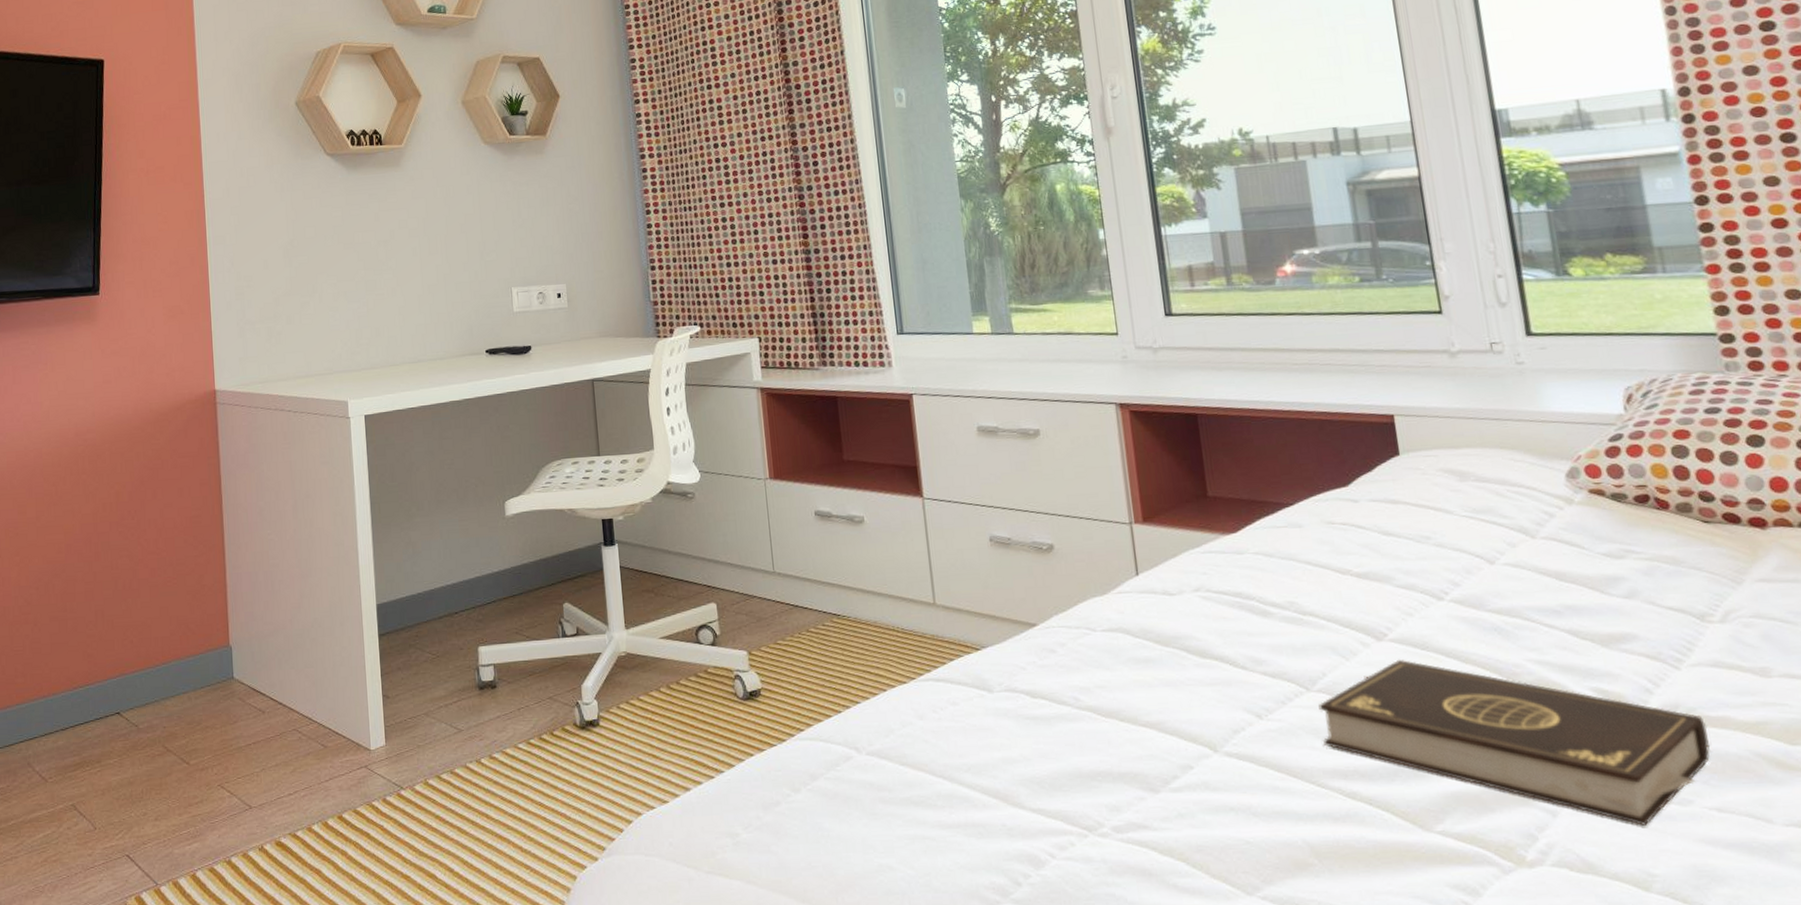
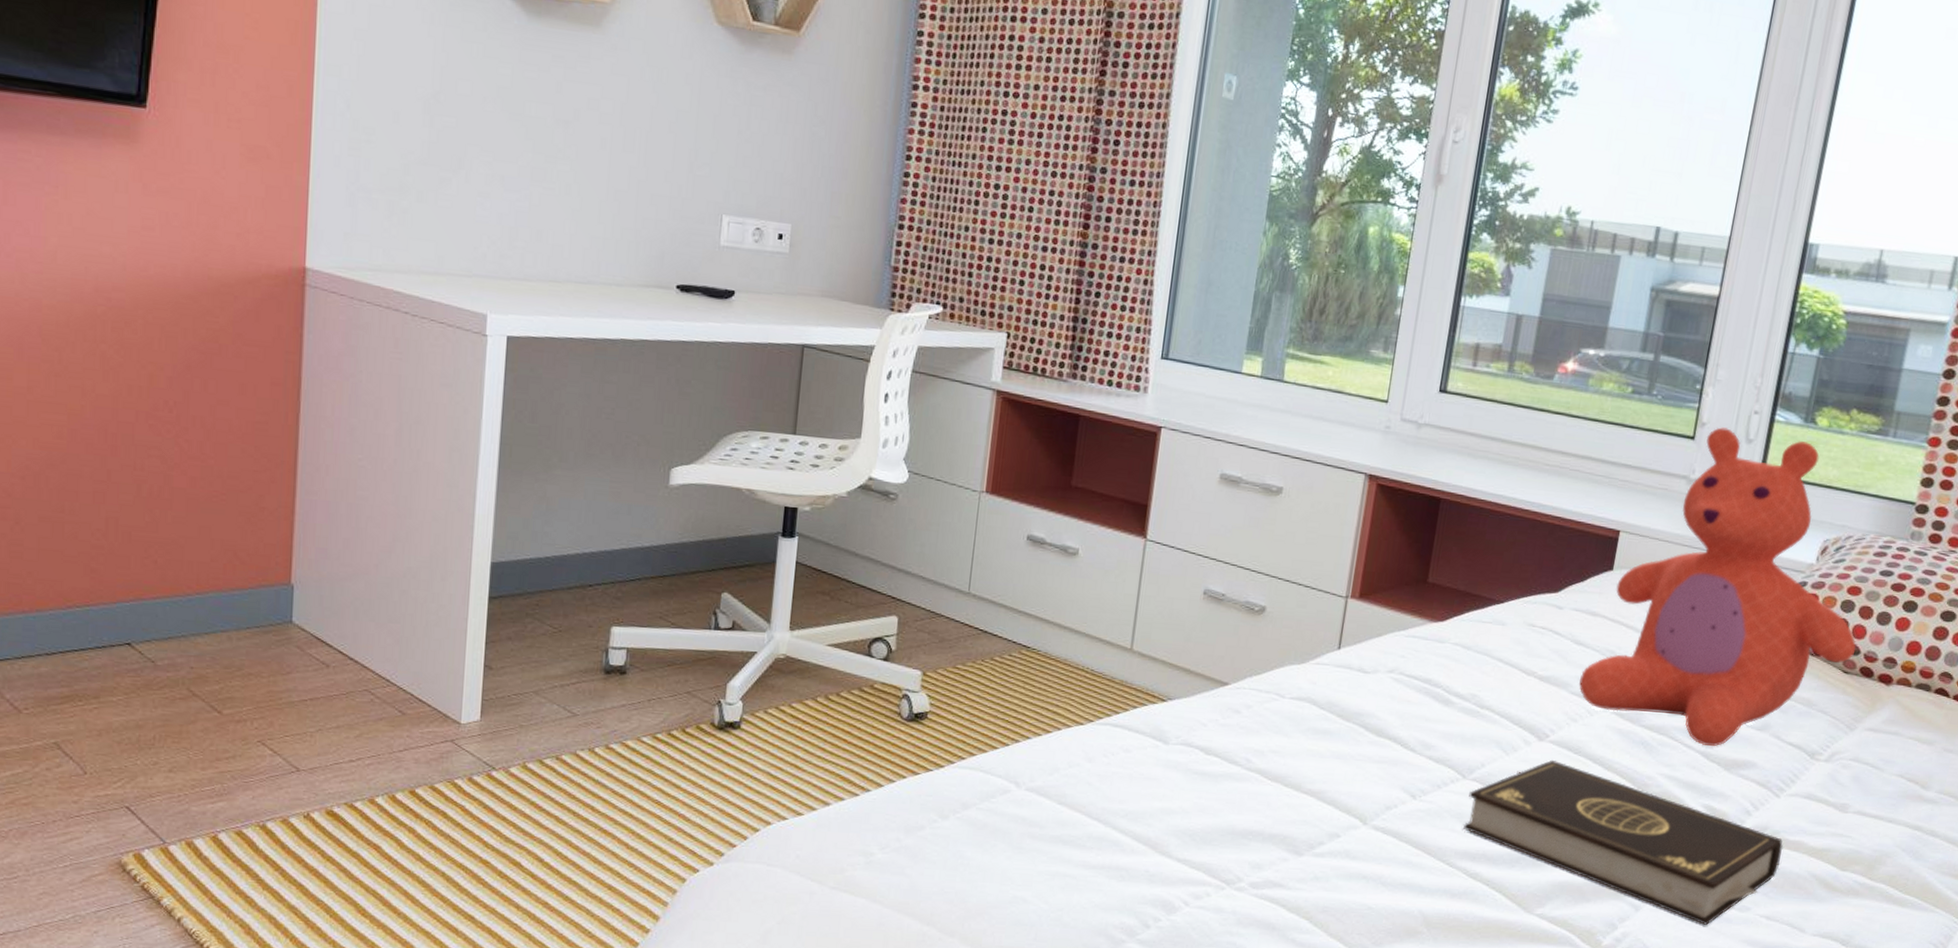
teddy bear: none [1400,294,1709,624] -> present [1578,427,1856,747]

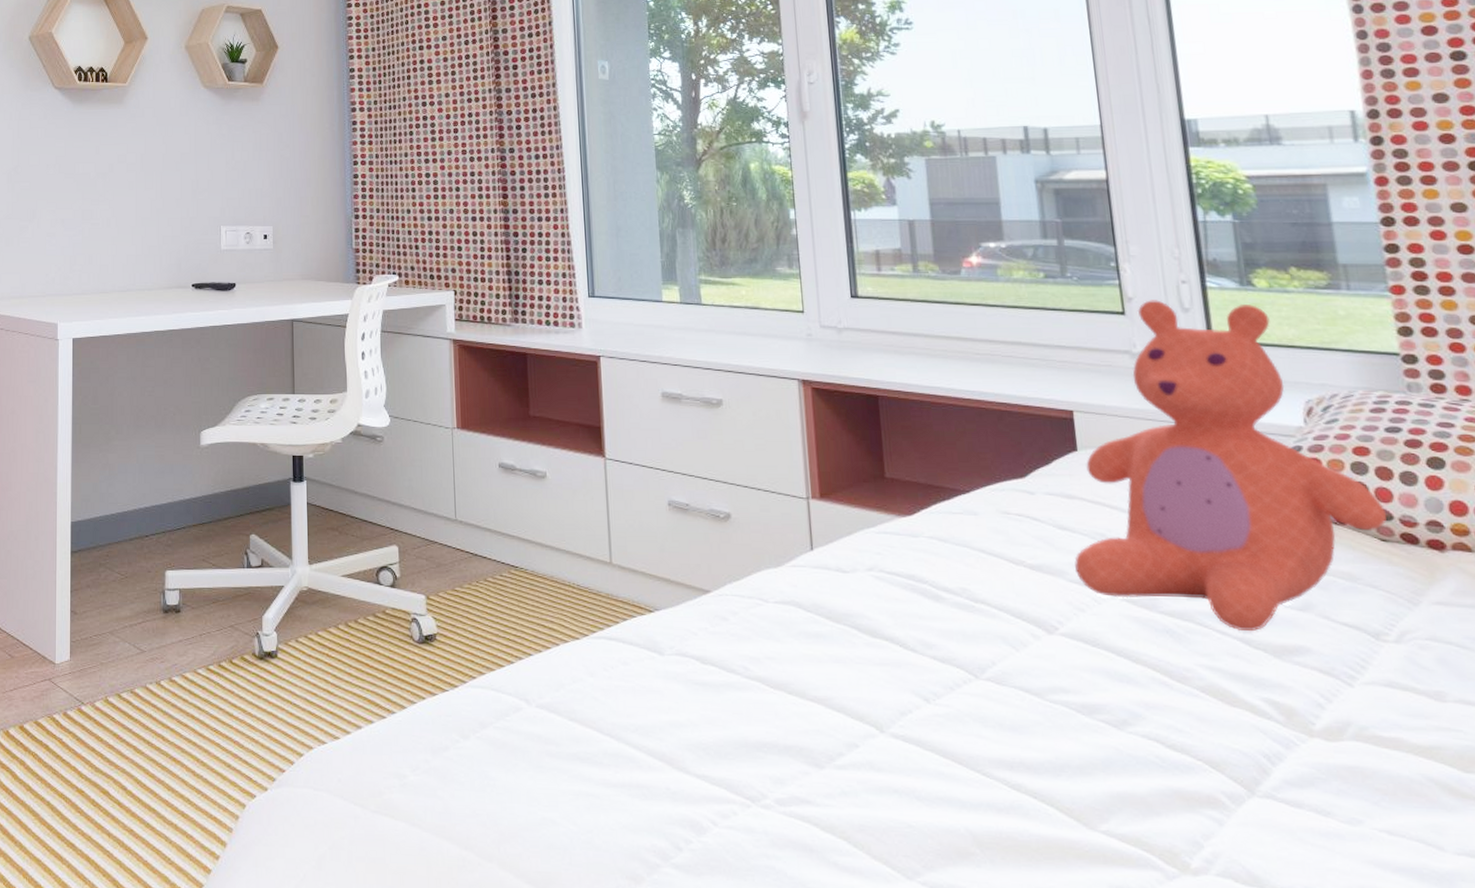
book: present [1463,759,1784,925] -> none [987,654,1382,842]

